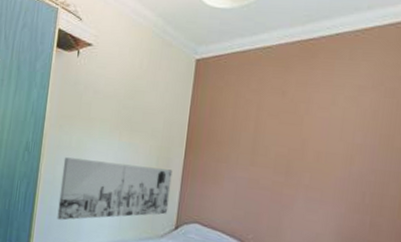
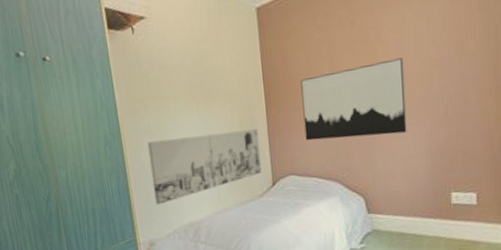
wall art: none [217,133,329,209] -> present [300,57,407,141]

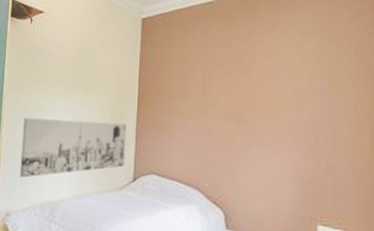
wall art: present [300,57,407,141] -> none [171,82,276,155]

